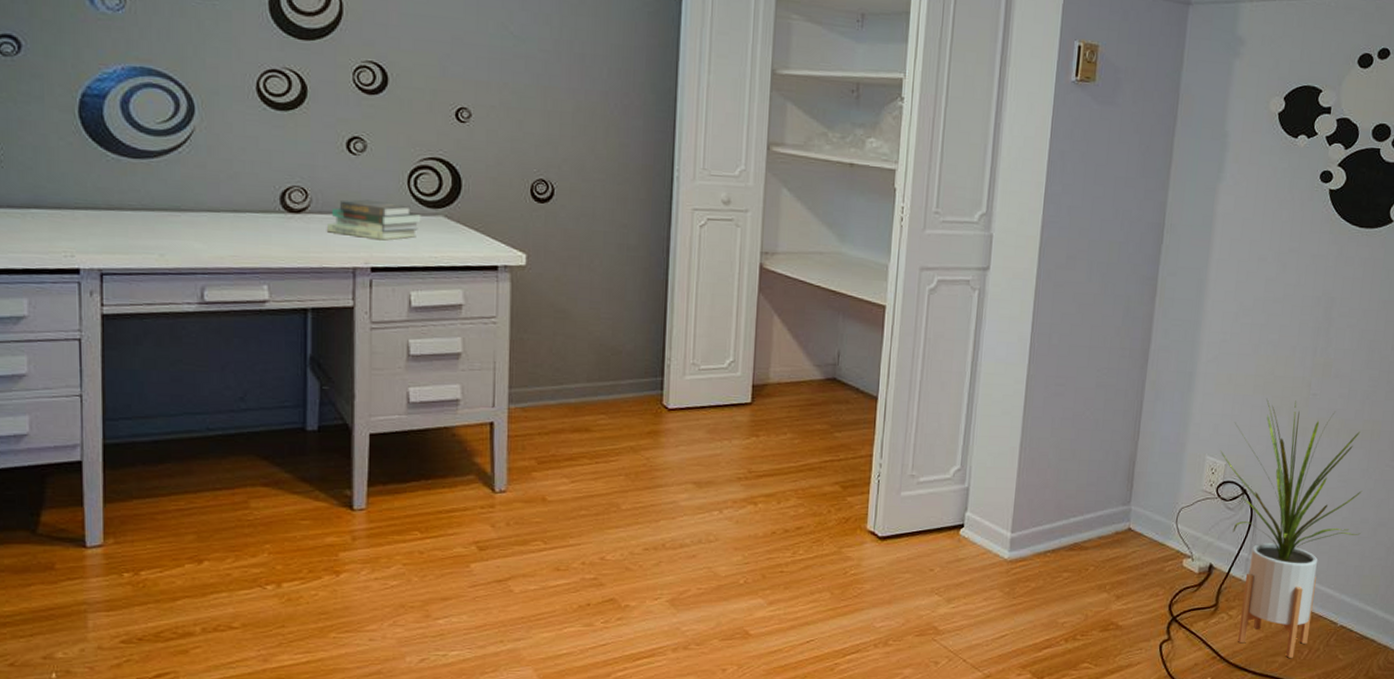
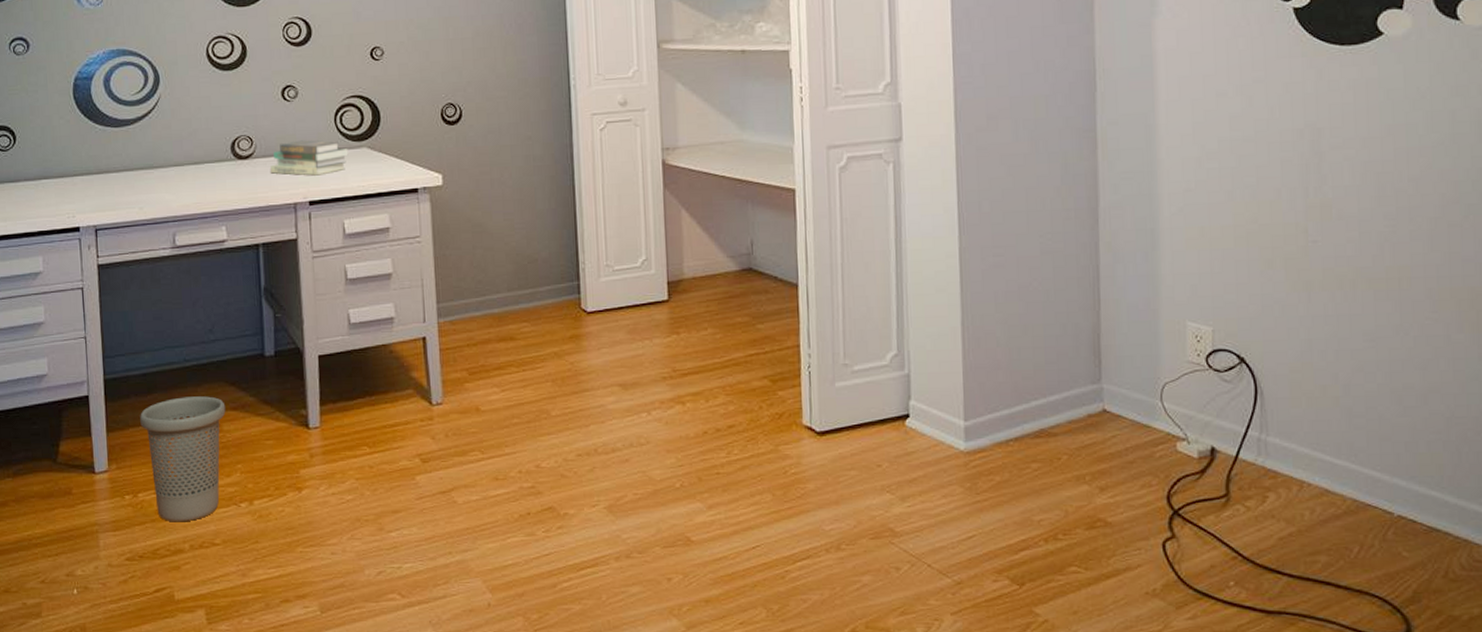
trash bin: none [147,469,255,604] -> present [140,396,226,522]
house plant: present [1220,398,1363,658] -> none [1203,250,1406,557]

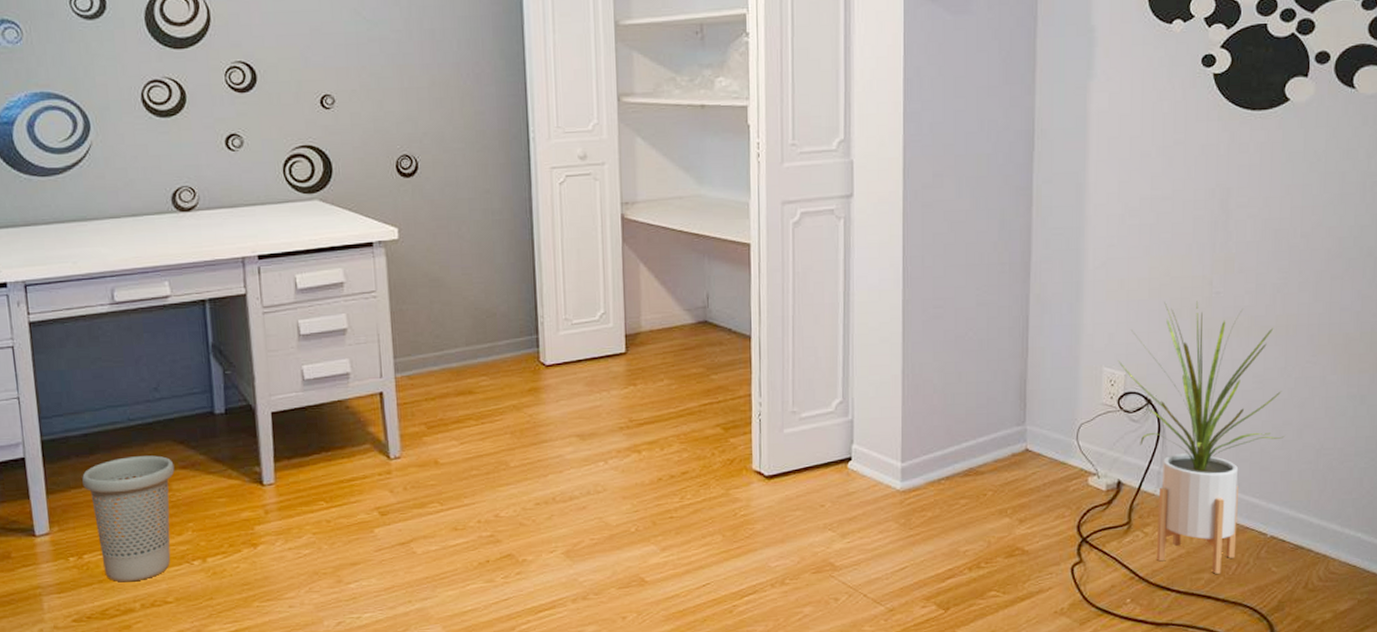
books: present [271,140,349,176] -> none [215,191,299,229]
house plant: none [1203,250,1406,557] -> present [1118,301,1284,574]

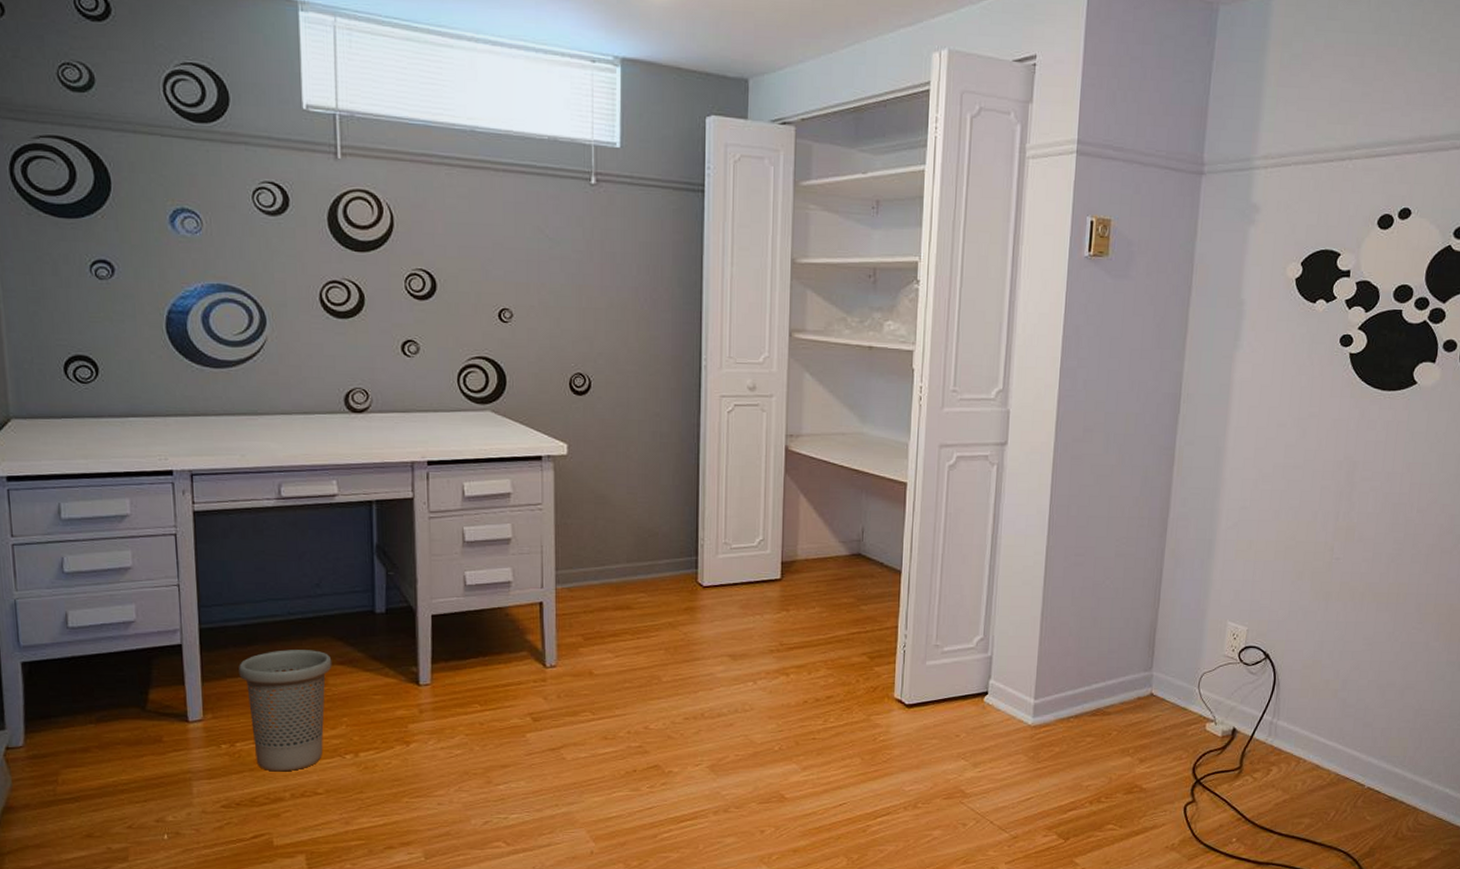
house plant: present [1118,301,1284,574] -> none [1241,563,1389,819]

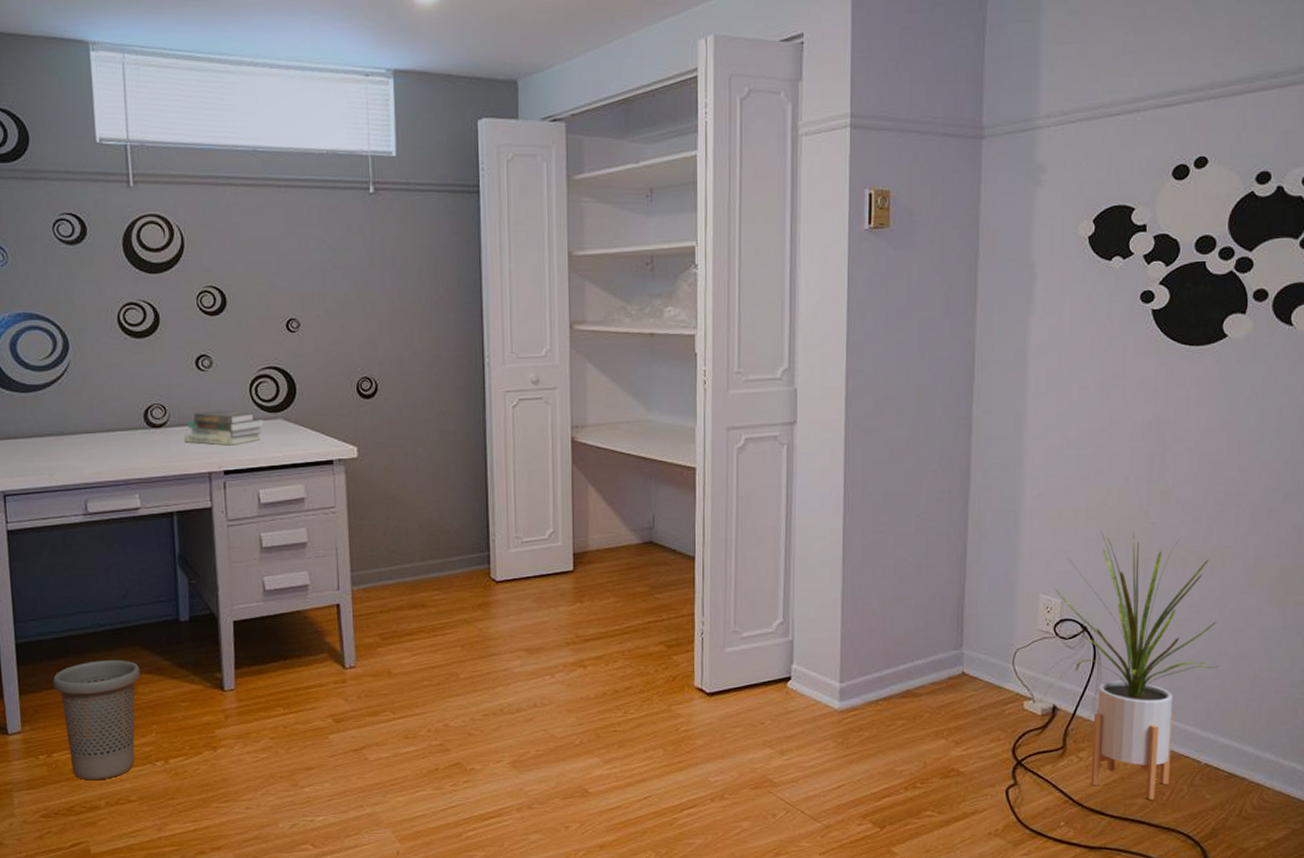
books: none [387,398,471,436] -> present [185,410,264,446]
house plant: none [1241,563,1389,819] -> present [1054,531,1219,800]

